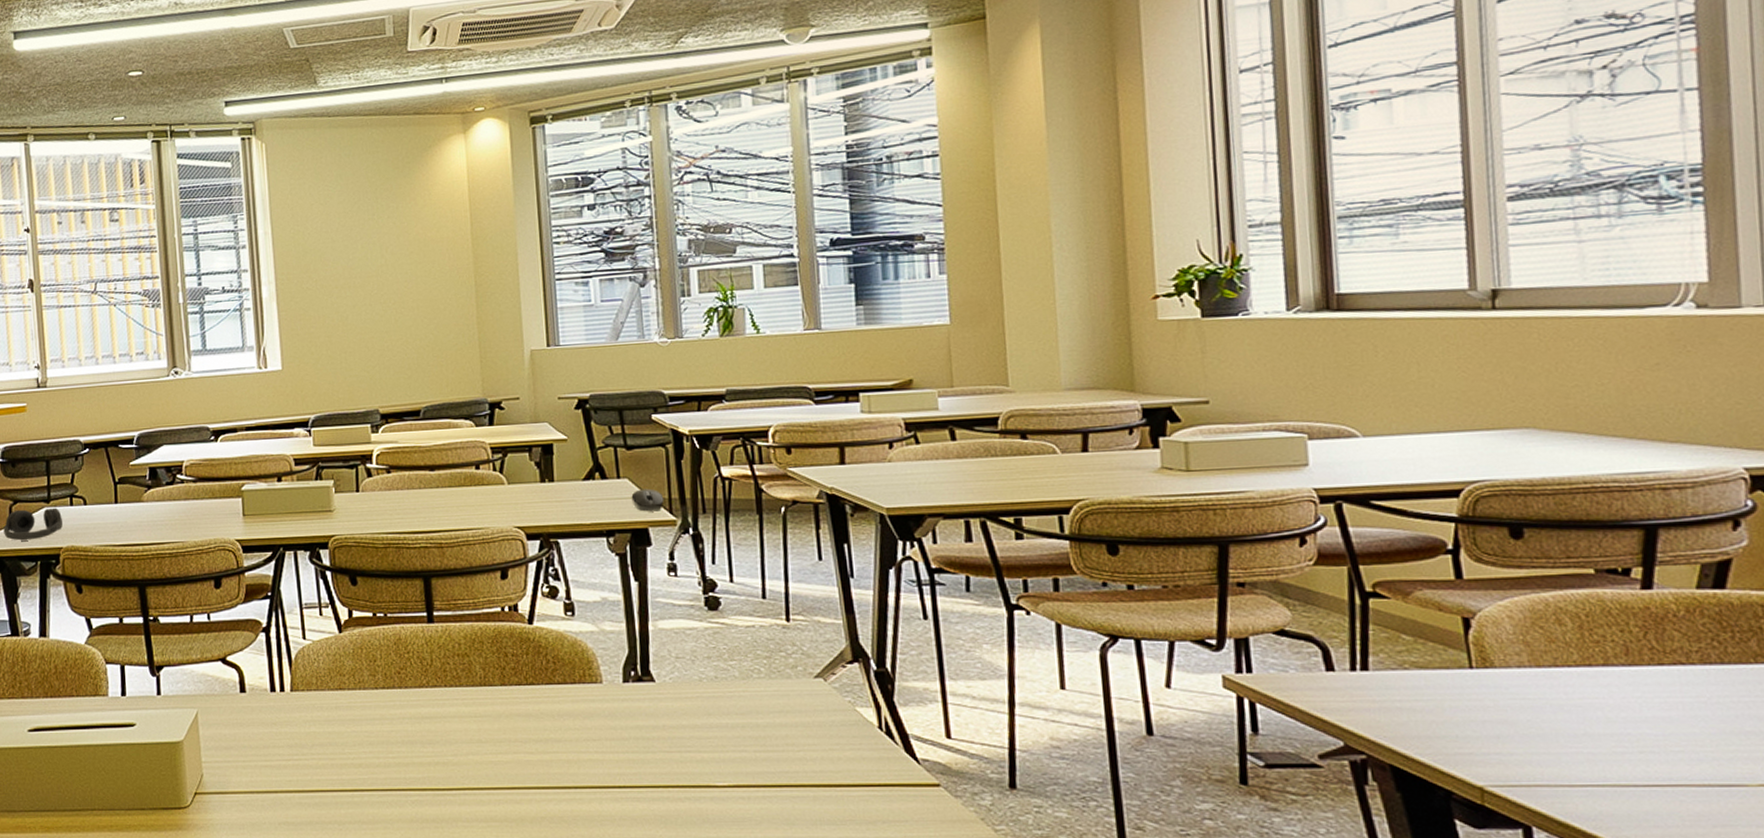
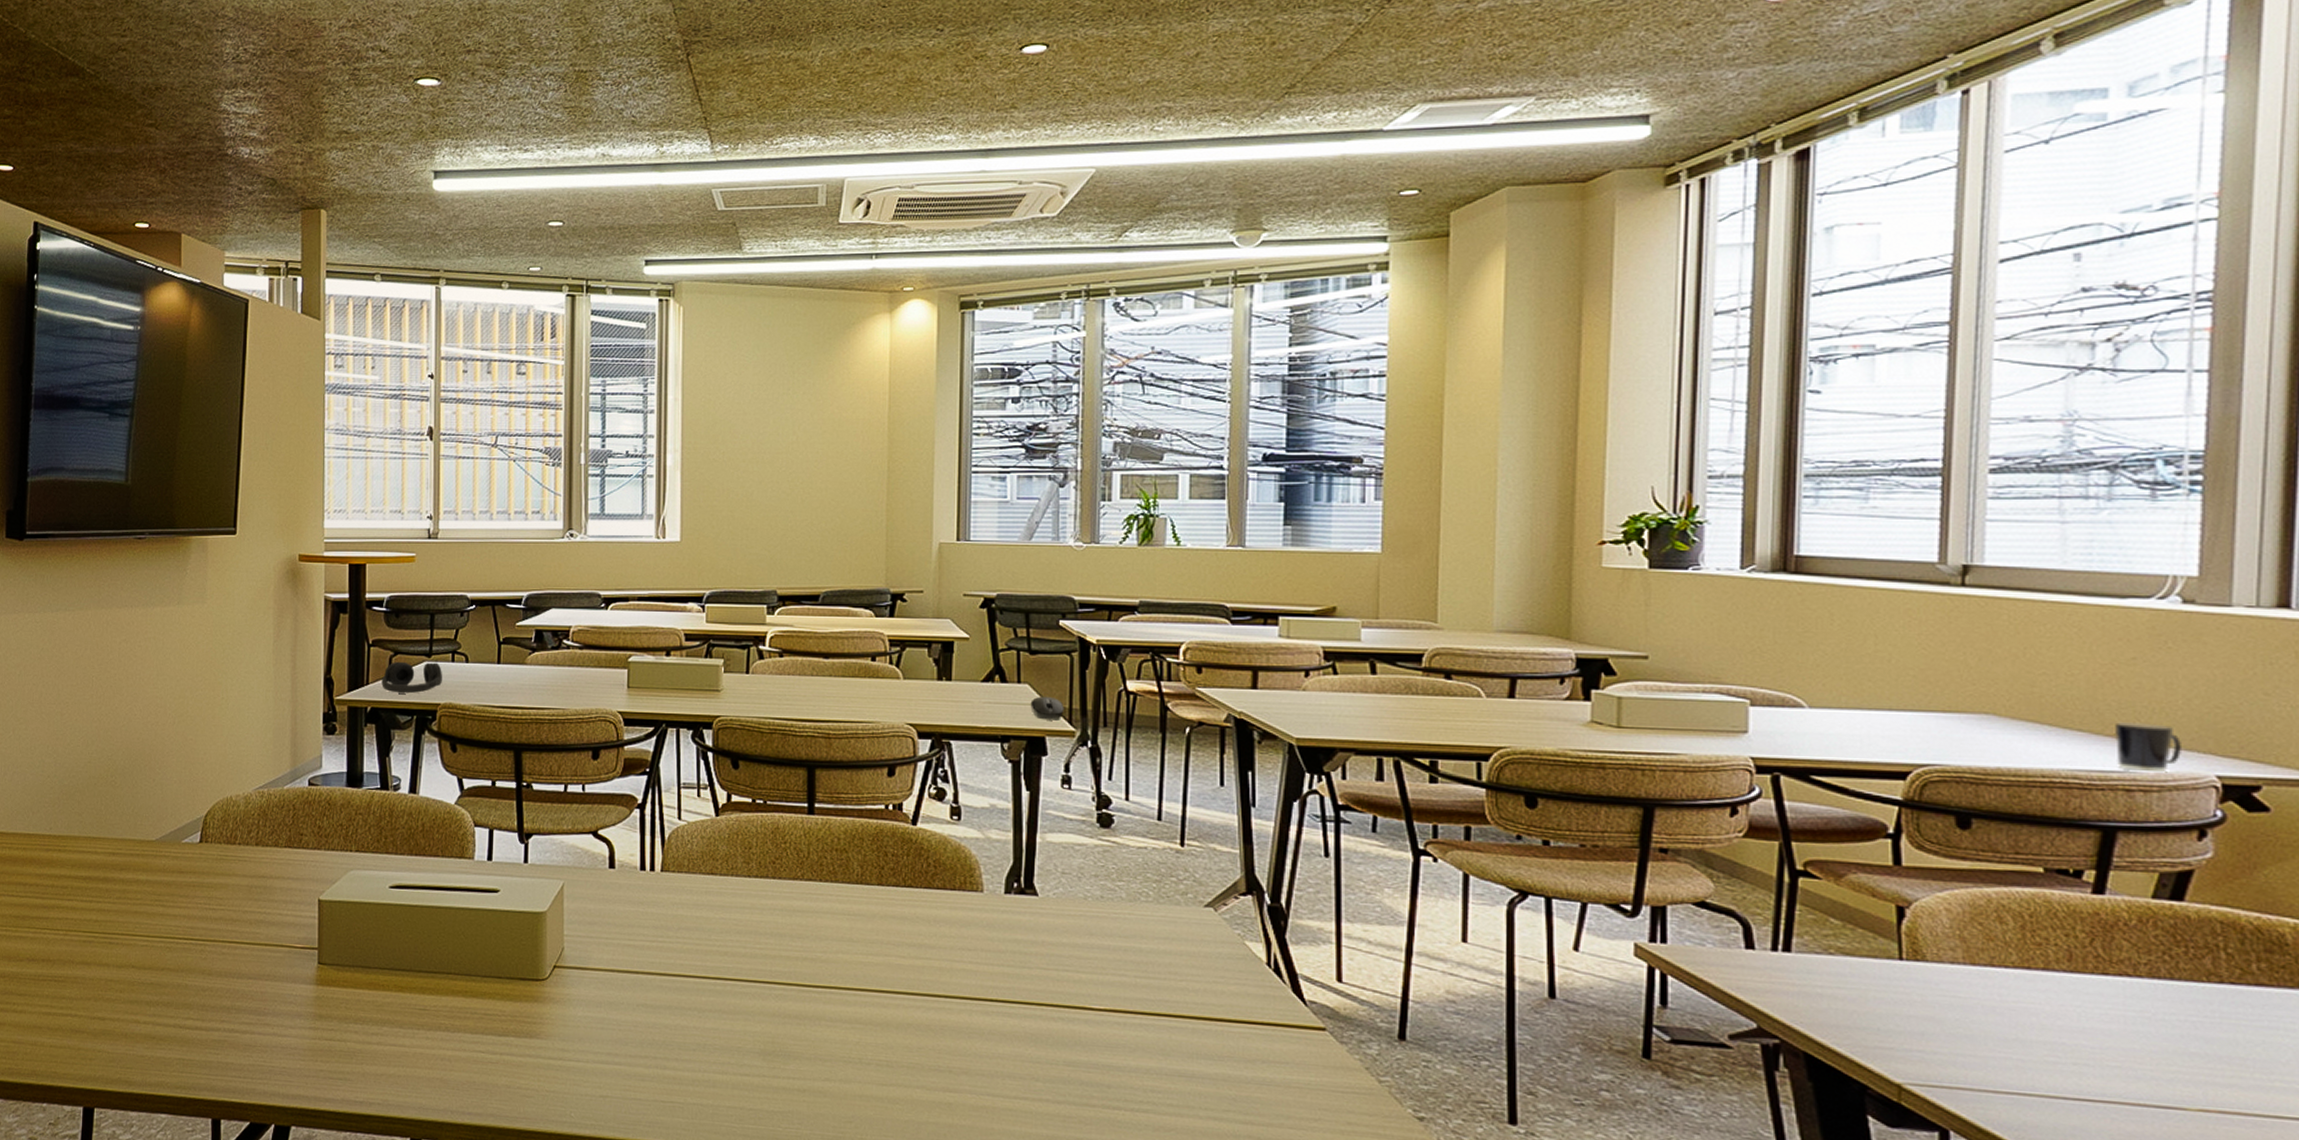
mug: none [1646,424,1710,470] -> present [2115,722,2181,773]

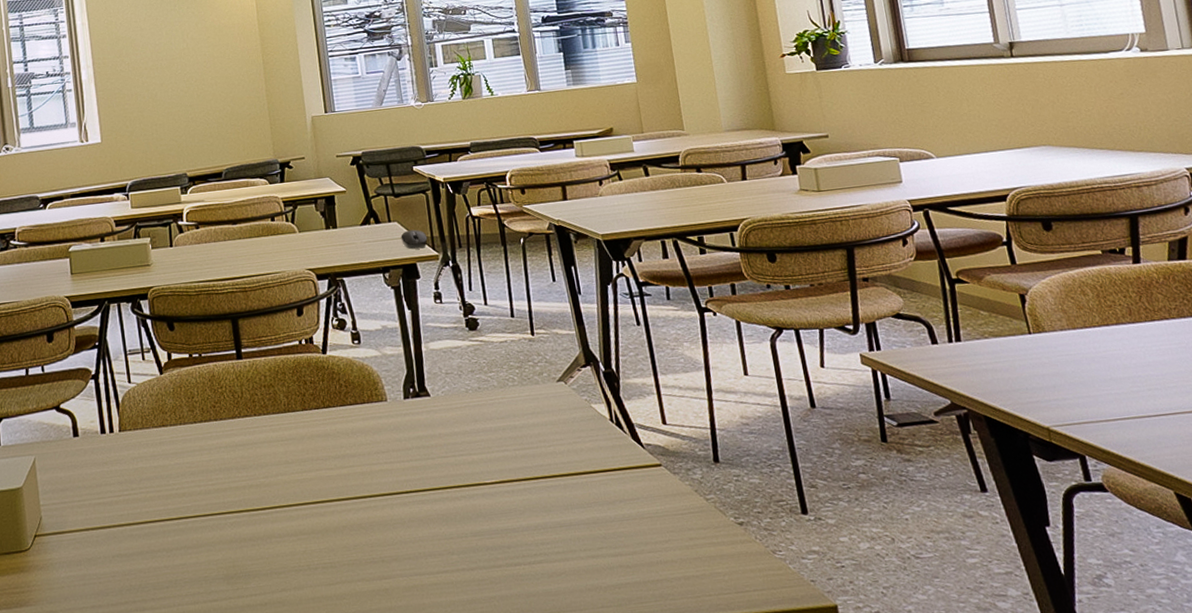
mug: present [2115,722,2181,773] -> none [1121,137,1163,172]

